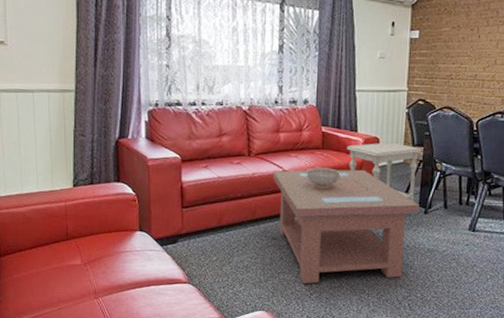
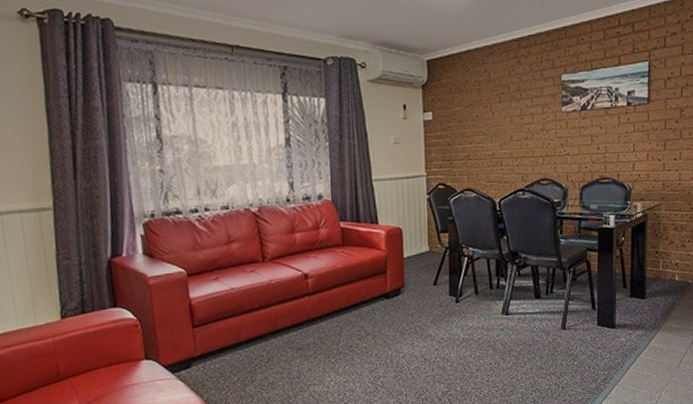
coffee table: present [272,169,419,284] -> none [290,263,450,393]
decorative bowl: present [306,167,341,189] -> none [327,265,365,289]
side table: present [347,142,422,202] -> none [369,231,447,292]

